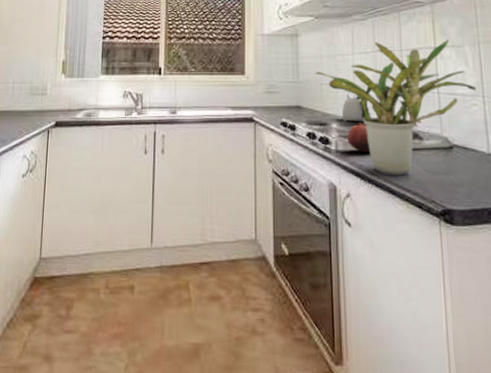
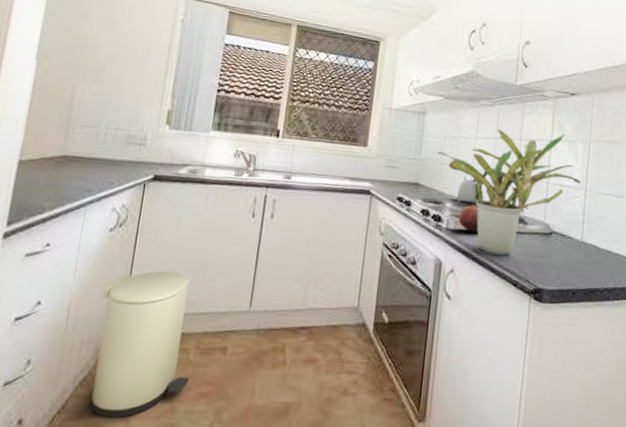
pedal bin: none [18,212,102,361] -> present [91,271,190,419]

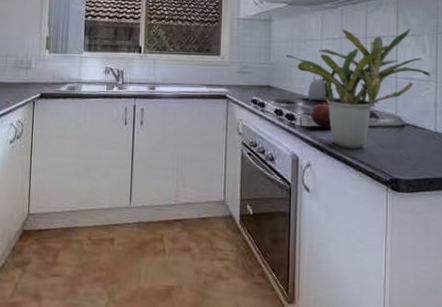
pedal bin: present [91,271,190,419] -> none [9,174,85,299]

